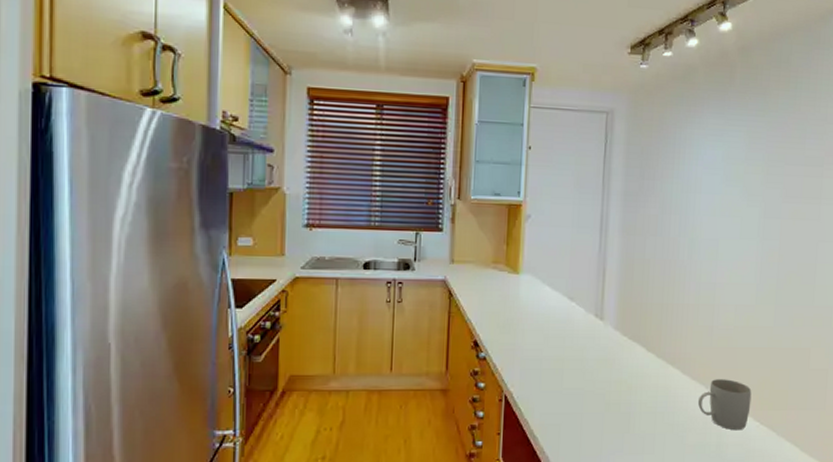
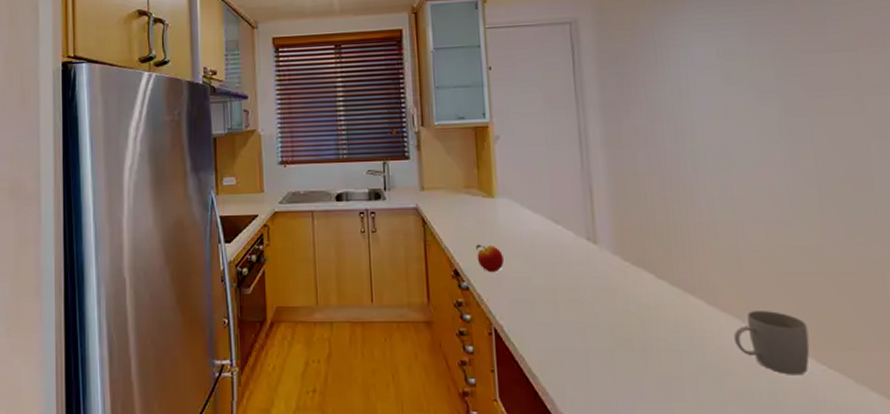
apple: none [496,317,521,344] -> present [476,244,504,273]

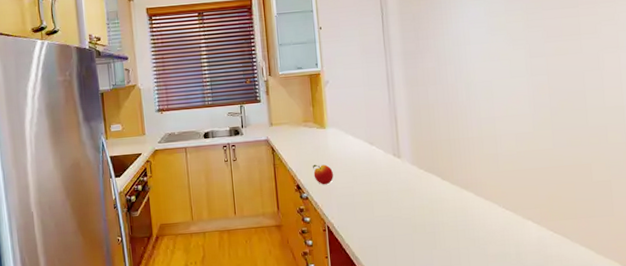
mug: present [734,311,810,376] -> none [494,197,543,240]

